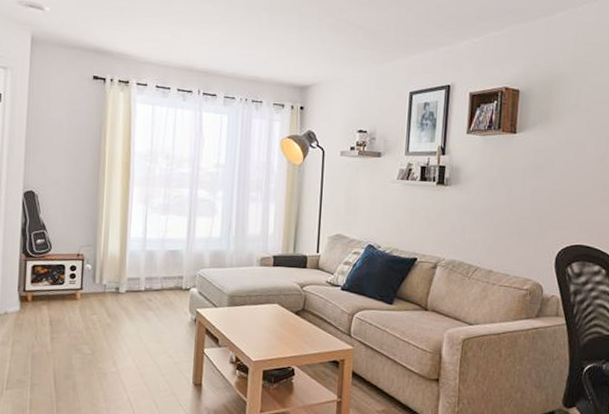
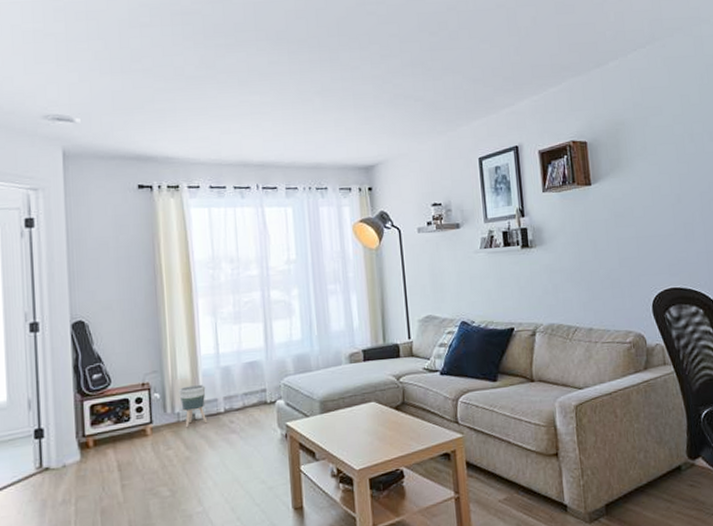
planter: none [107,262,131,299] -> present [179,384,208,428]

